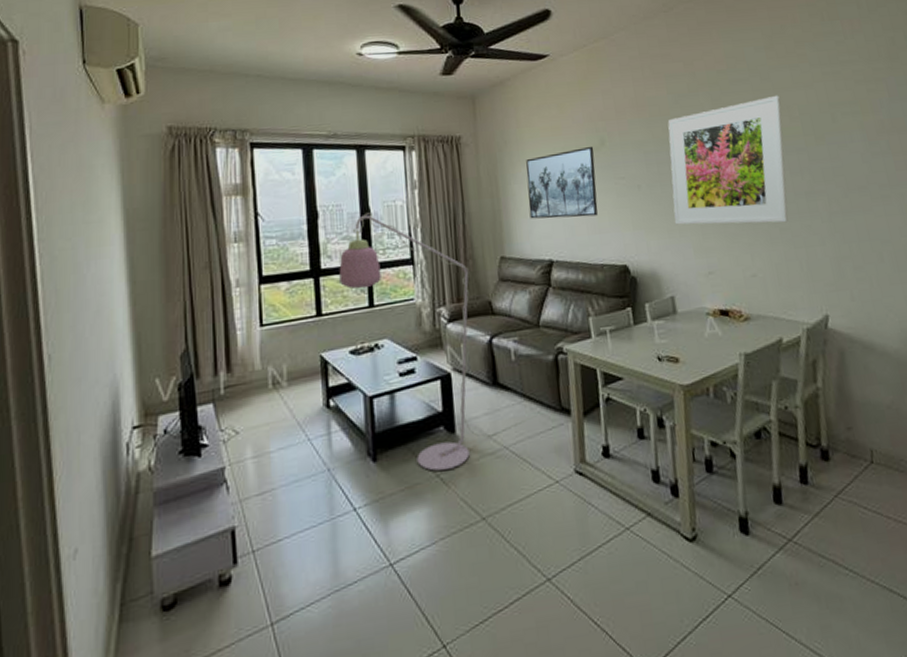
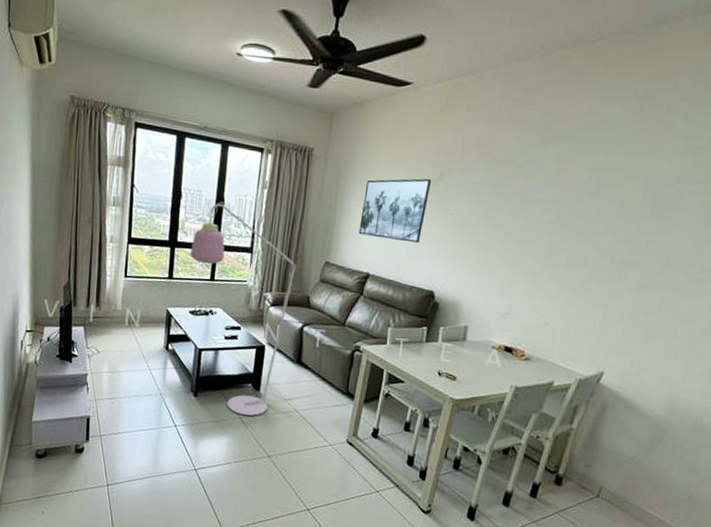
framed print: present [667,95,788,225] -> none [487,161,630,284]

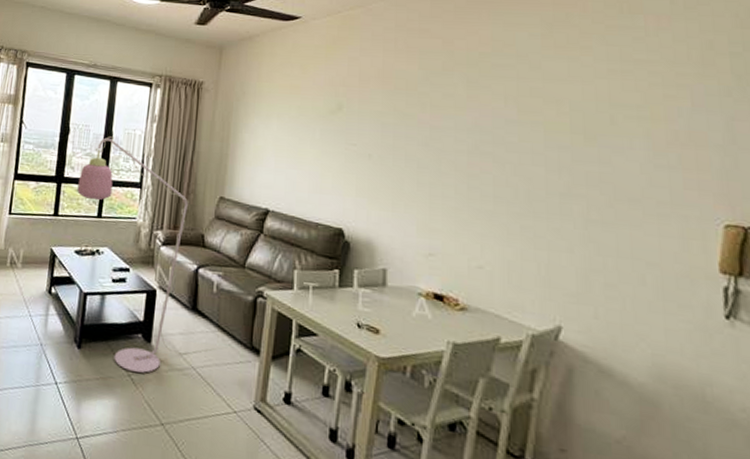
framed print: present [358,178,432,243] -> none [254,109,330,176]

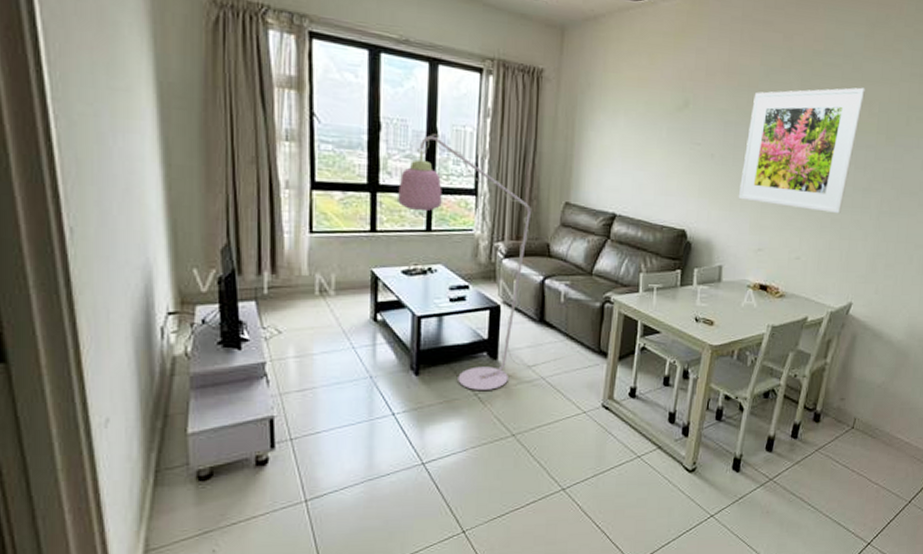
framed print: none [401,86,549,221] -> present [738,87,865,214]

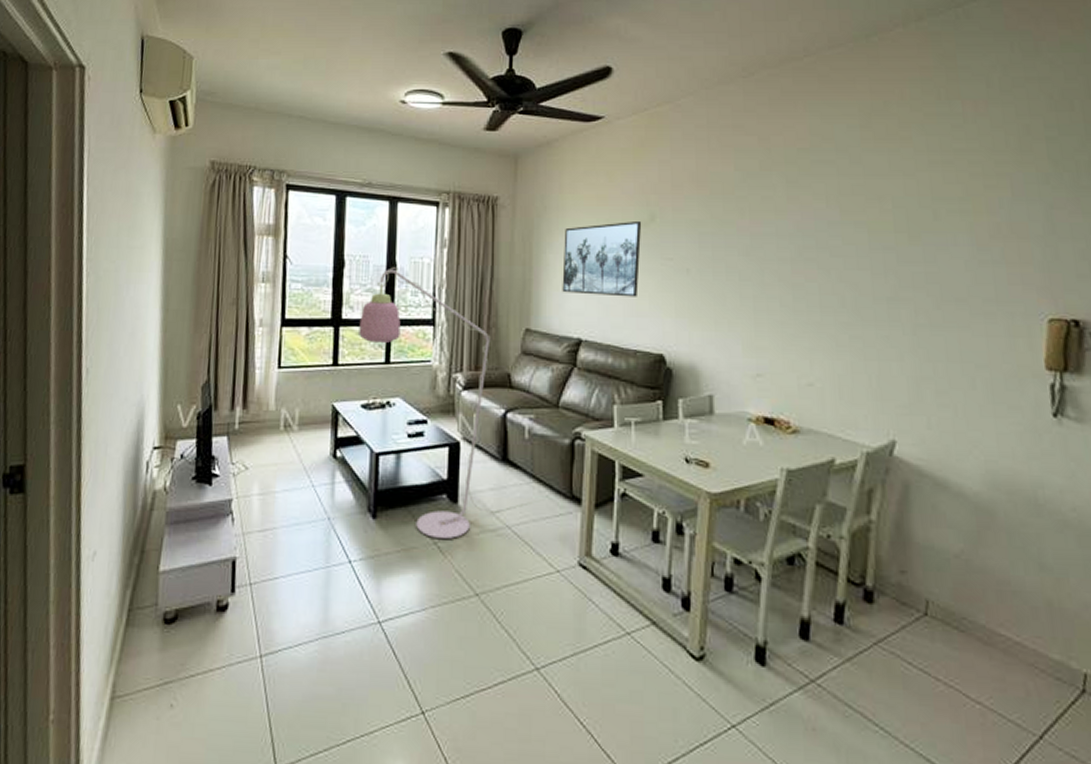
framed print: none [601,105,677,177] -> present [562,220,642,297]
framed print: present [738,87,865,214] -> none [724,182,871,330]

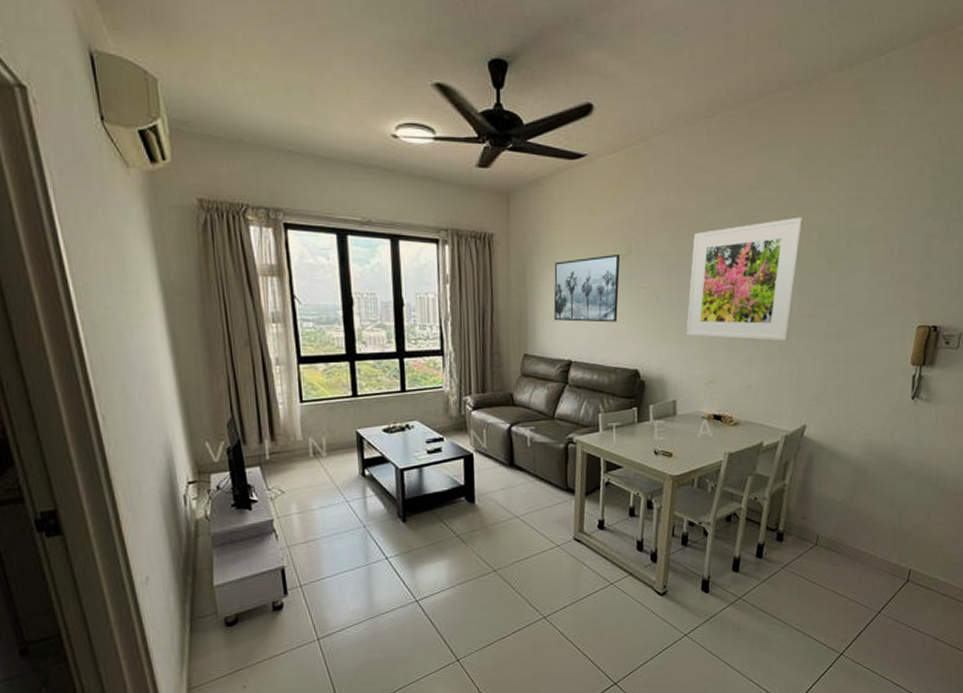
floor lamp: present [359,267,549,540] -> none [373,303,549,533]
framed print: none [724,182,871,330] -> present [686,217,803,341]

